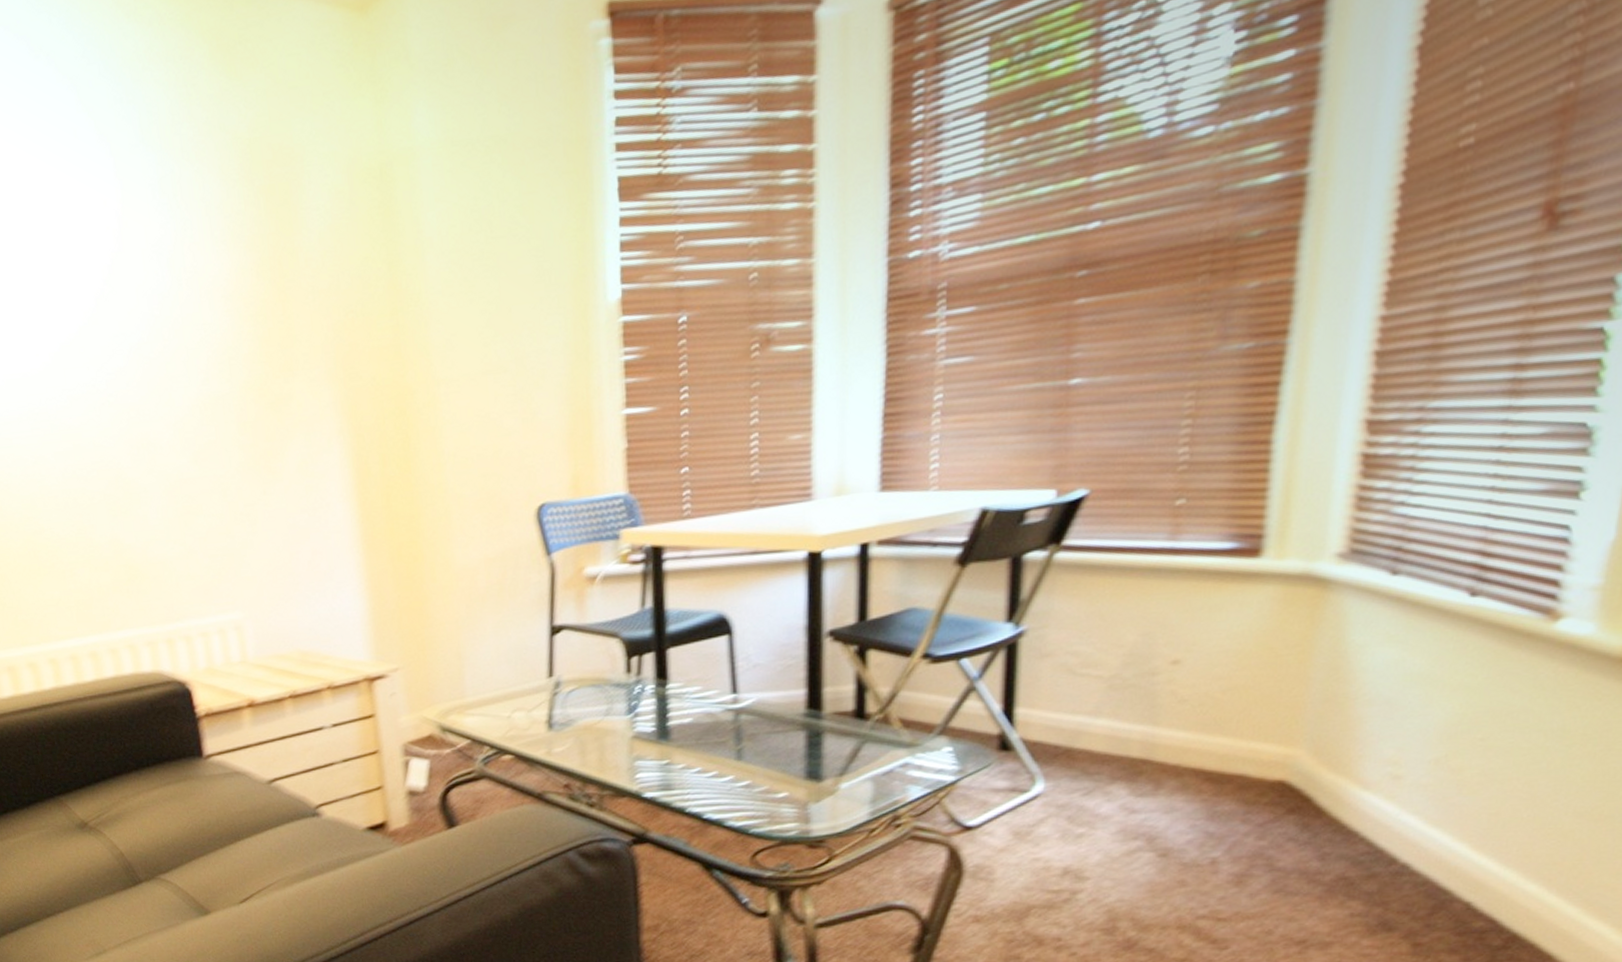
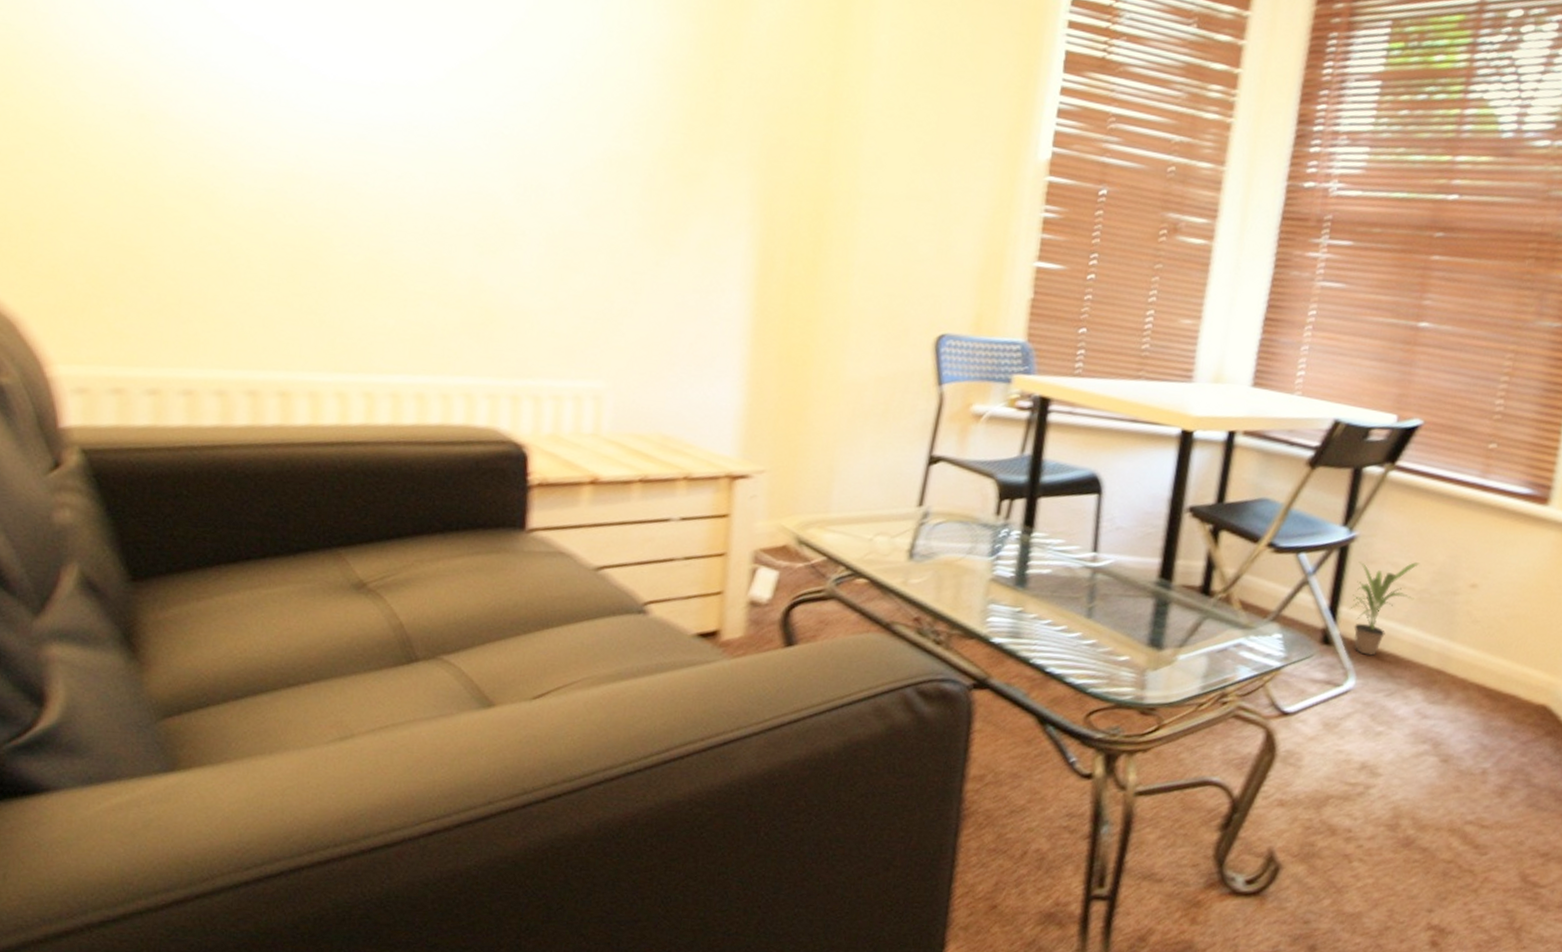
potted plant: none [1027,647,1106,756] -> present [1349,562,1420,656]

